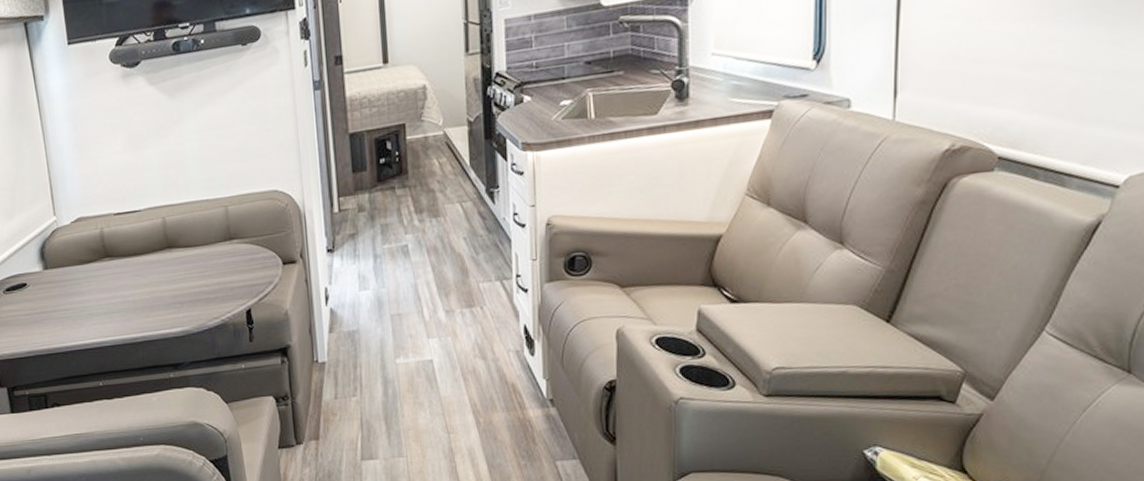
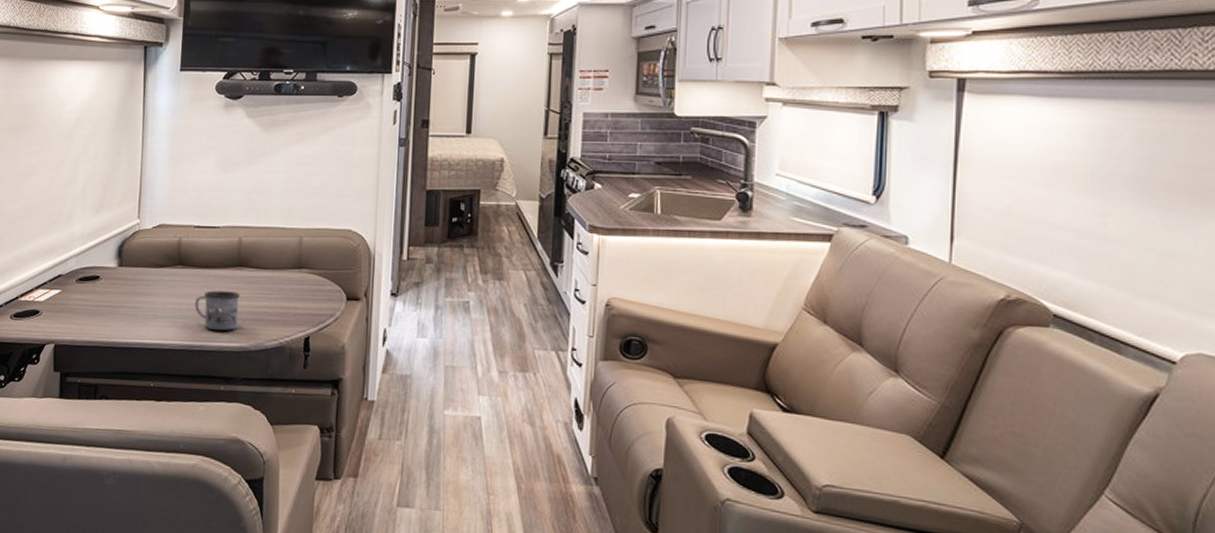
mug: none [129,275,177,319] -> present [195,290,240,331]

